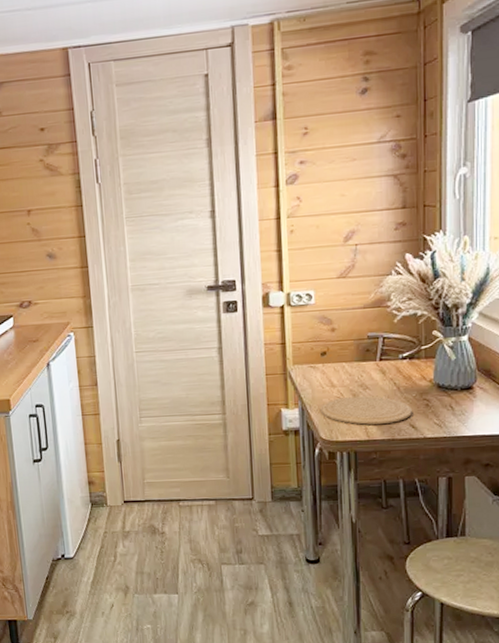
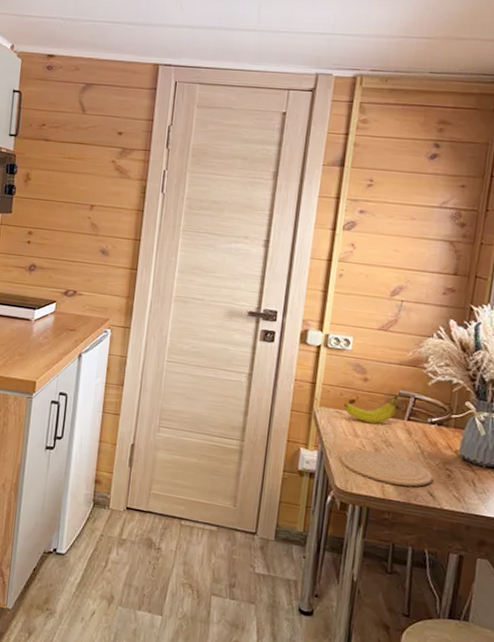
fruit: none [317,338,368,371] -> present [344,395,399,424]

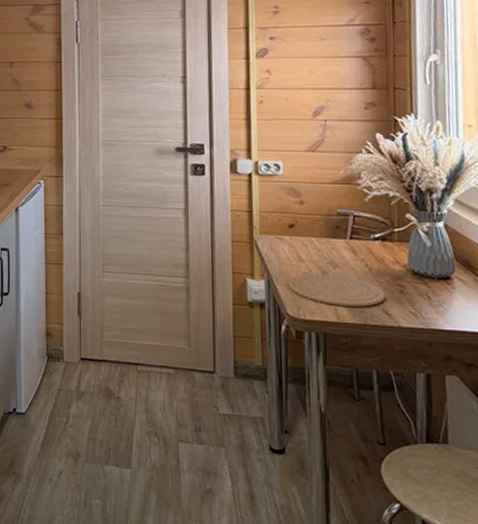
fruit: present [344,395,399,424] -> none [284,215,338,246]

